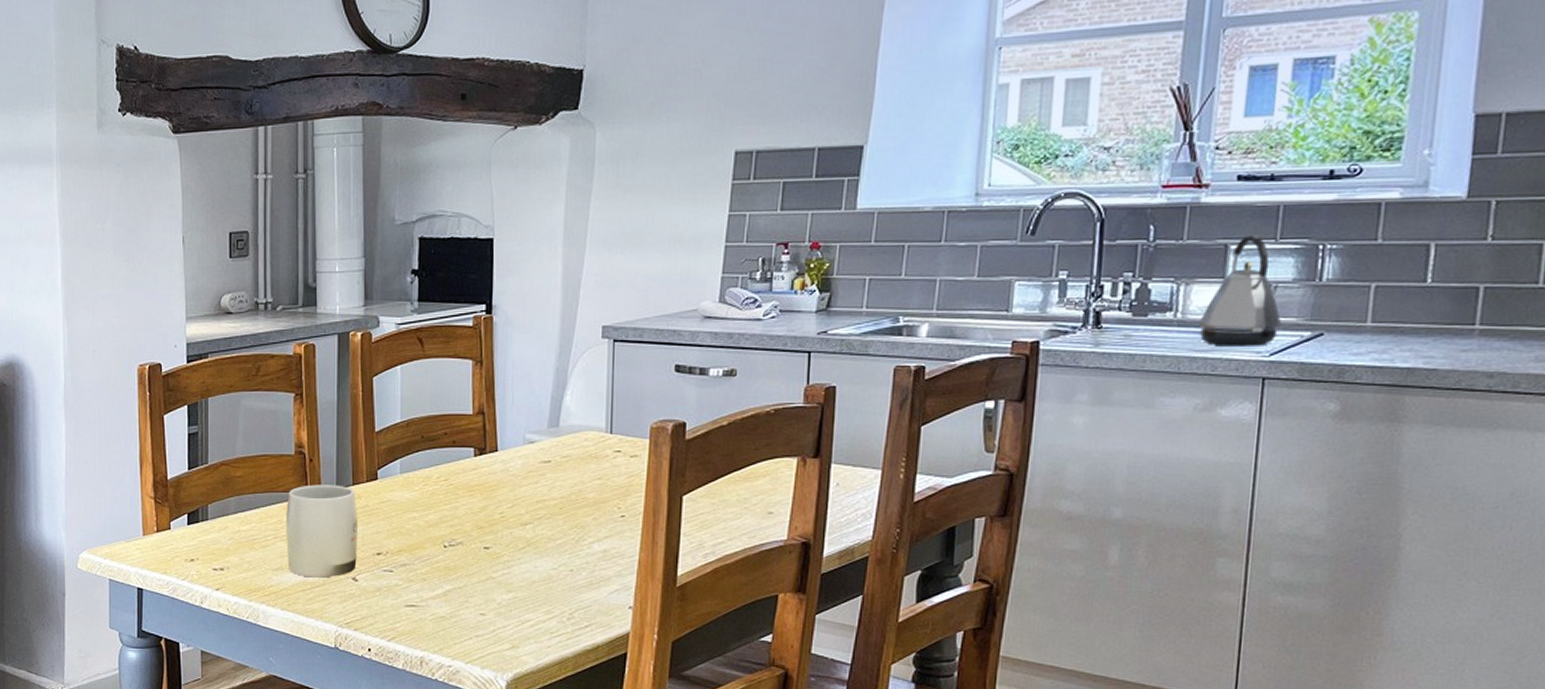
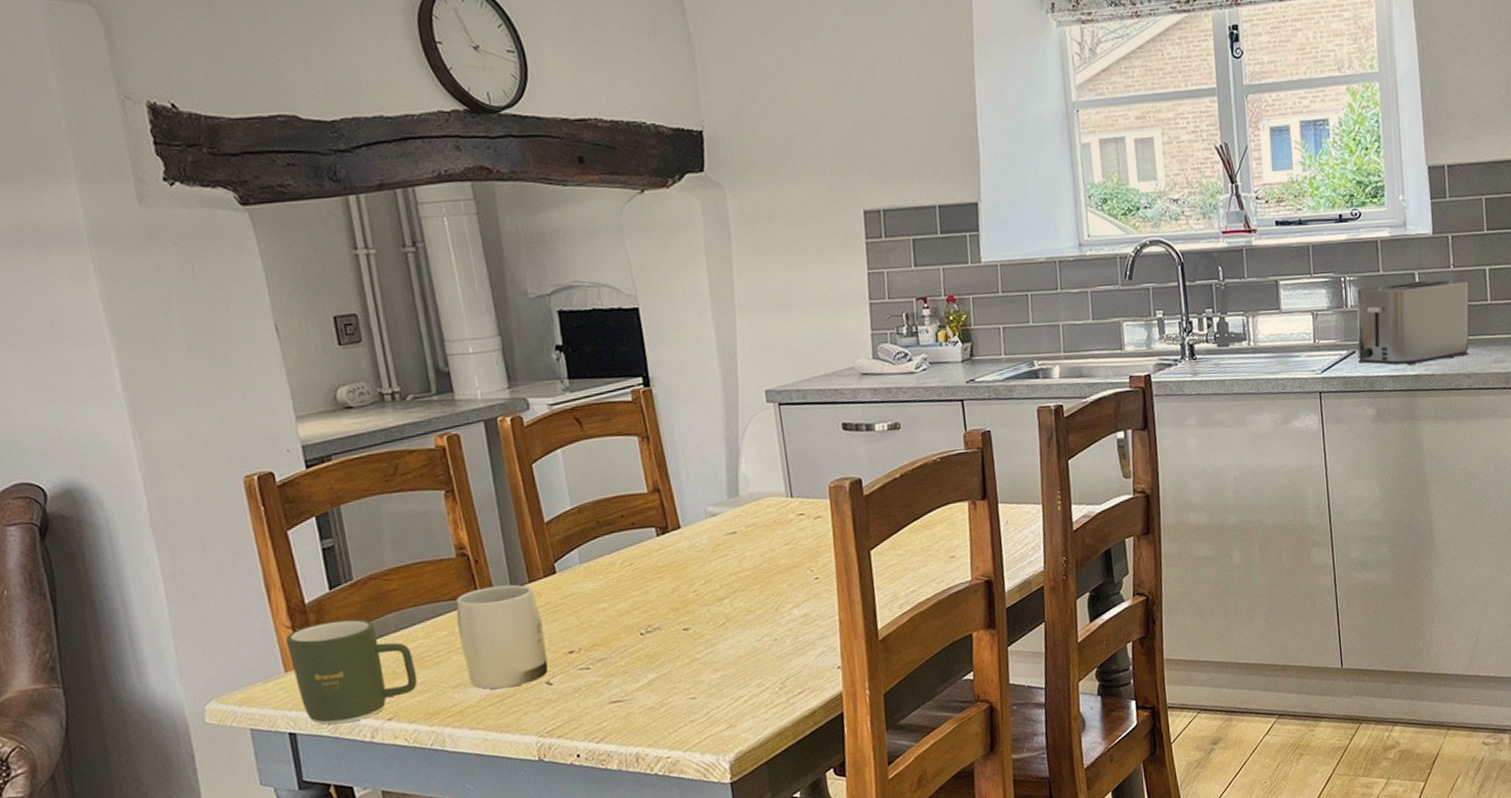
mug: none [148,497,246,587] -> present [286,619,417,725]
kettle: present [1199,234,1282,346] -> none [1267,270,1326,368]
toaster: none [1326,253,1513,356] -> present [1356,279,1470,366]

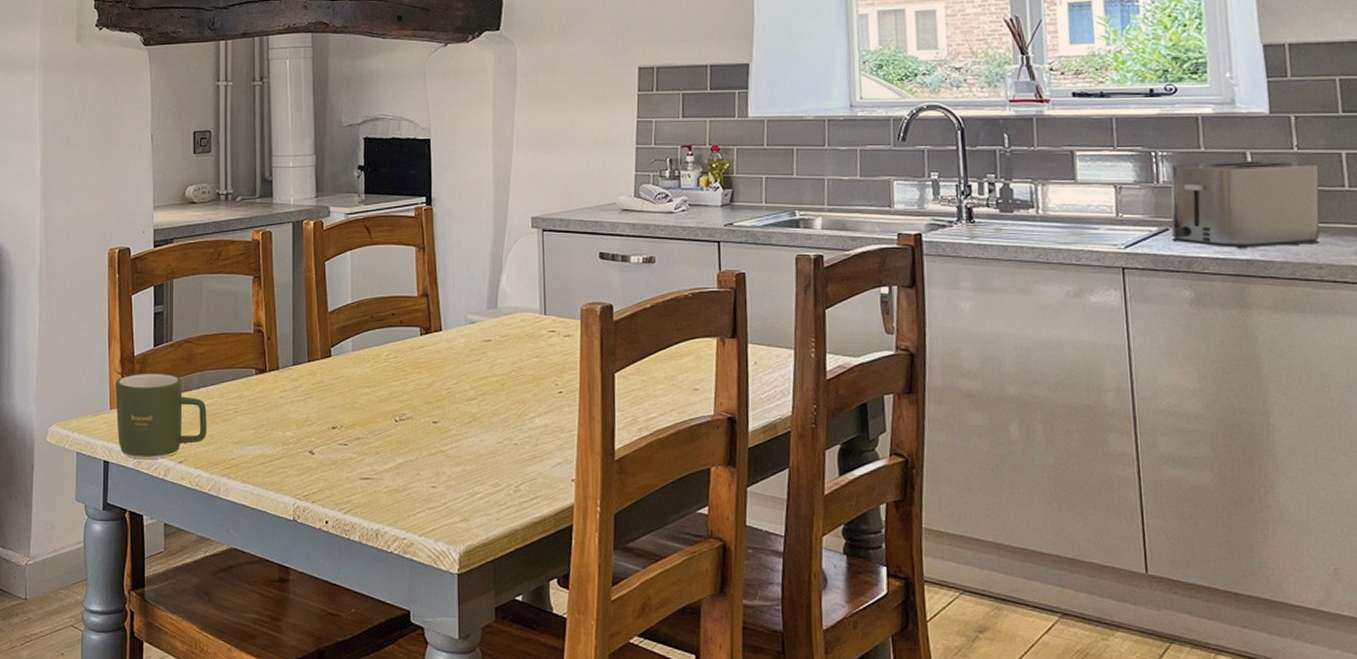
mug: present [455,584,548,689] -> none [246,361,314,451]

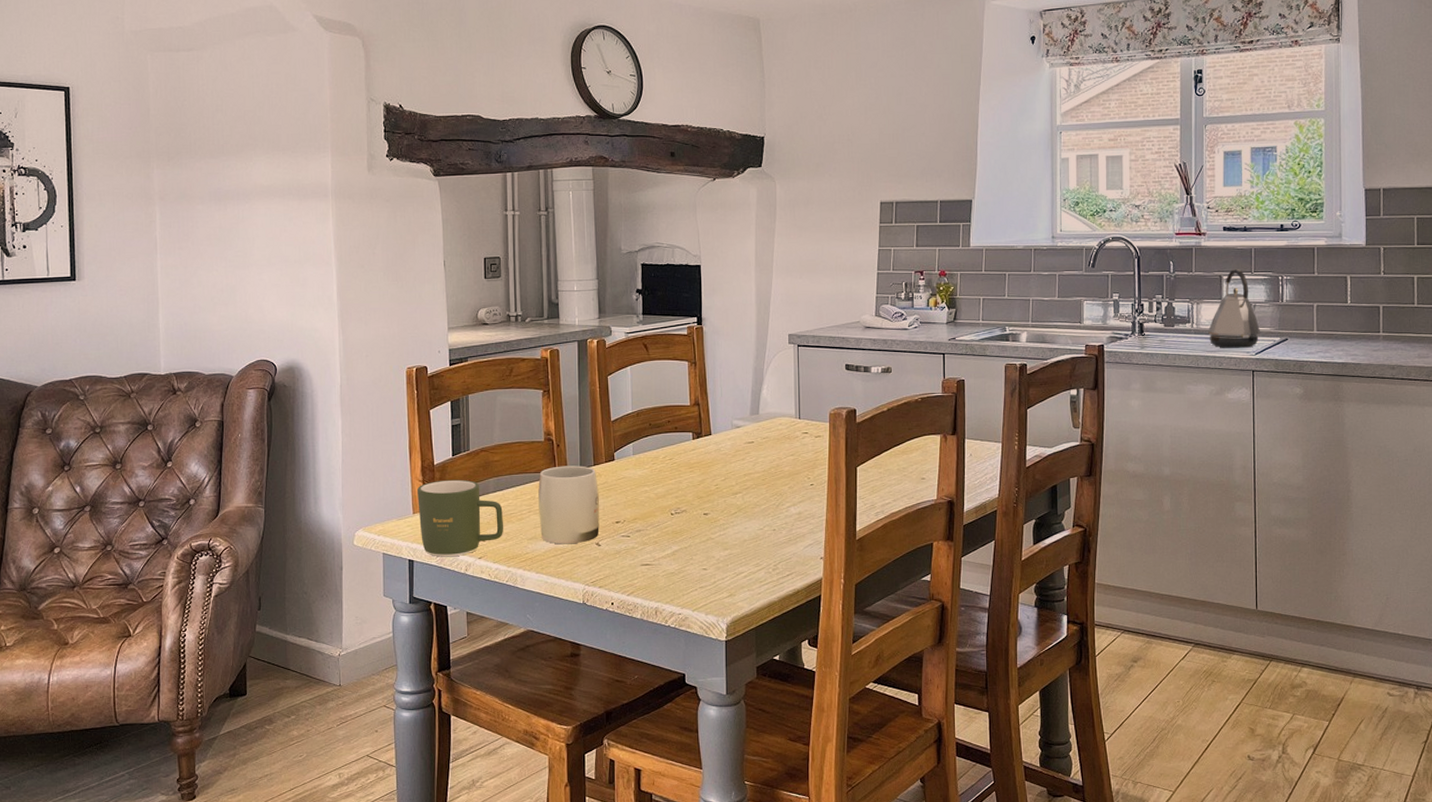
mug: none [246,361,314,451] -> present [538,465,600,545]
kettle: none [1059,142,1131,240] -> present [1208,268,1261,348]
toaster: present [1170,160,1320,249] -> none [1290,283,1397,354]

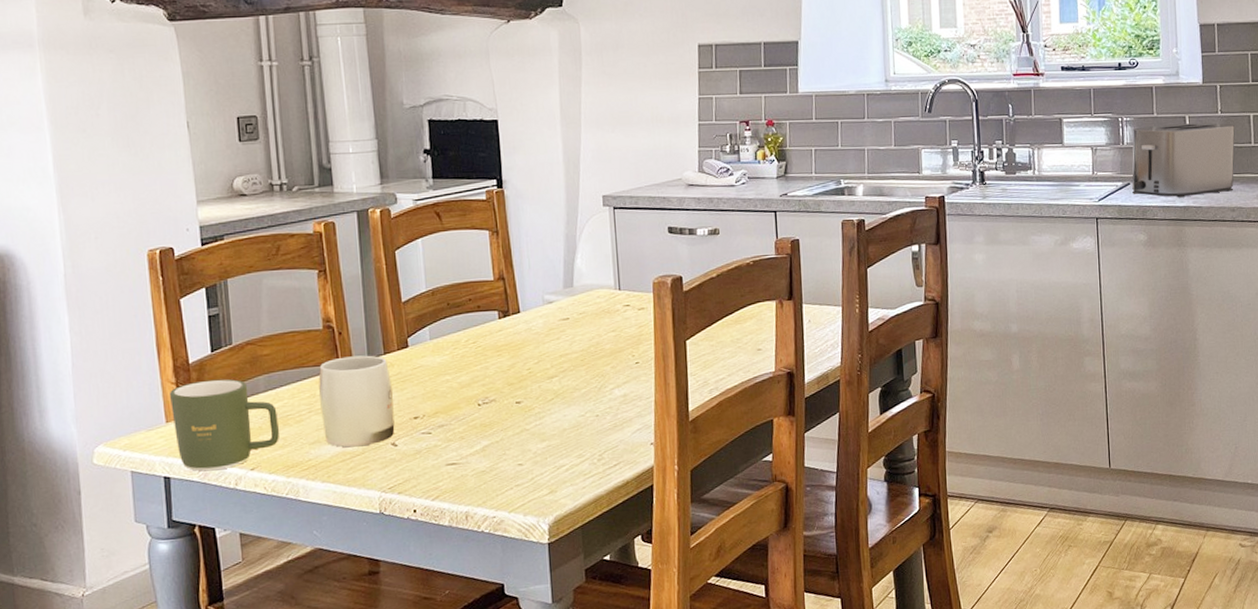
kettle: present [1208,268,1261,348] -> none [1050,110,1103,195]
toaster: none [1290,283,1397,354] -> present [1132,123,1235,198]

